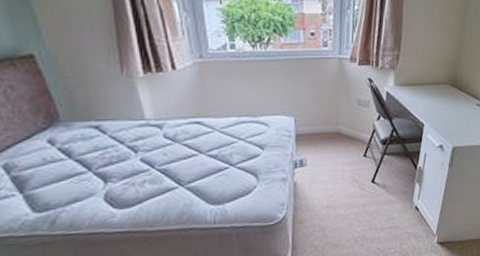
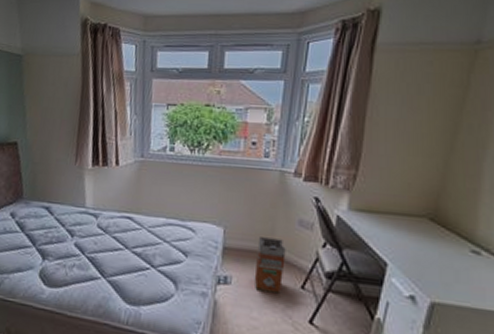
waste bin: none [325,119,350,166] -> present [254,237,286,294]

